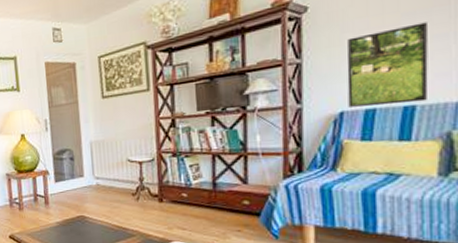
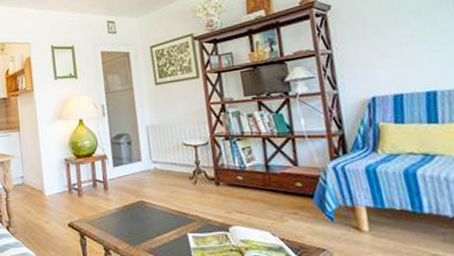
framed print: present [347,22,429,107] -> none [368,19,445,93]

